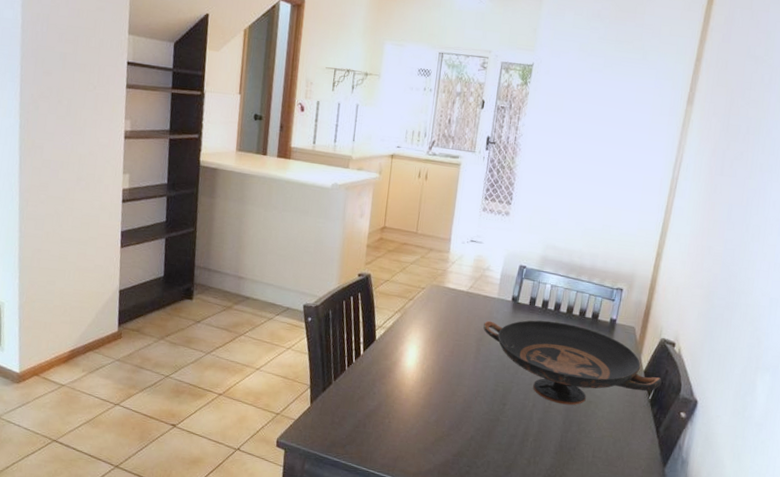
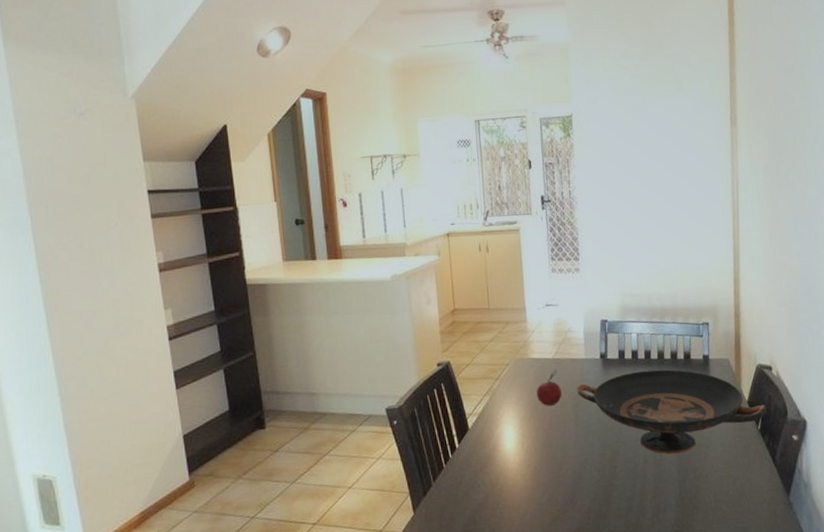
fruit: none [445,300,470,336] -> present [536,367,562,407]

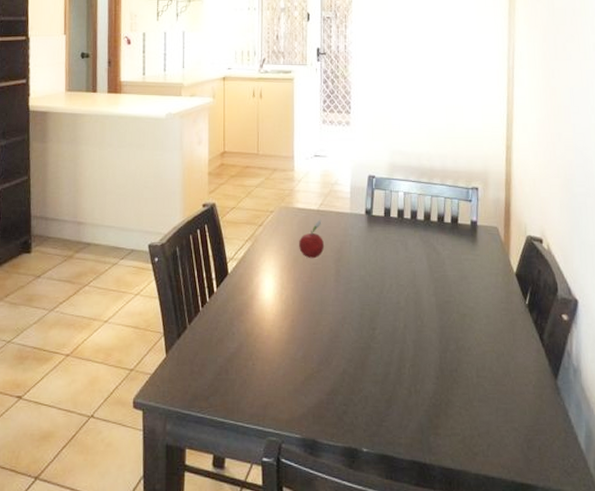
decorative bowl: present [577,369,767,454] -> none [340,231,536,321]

